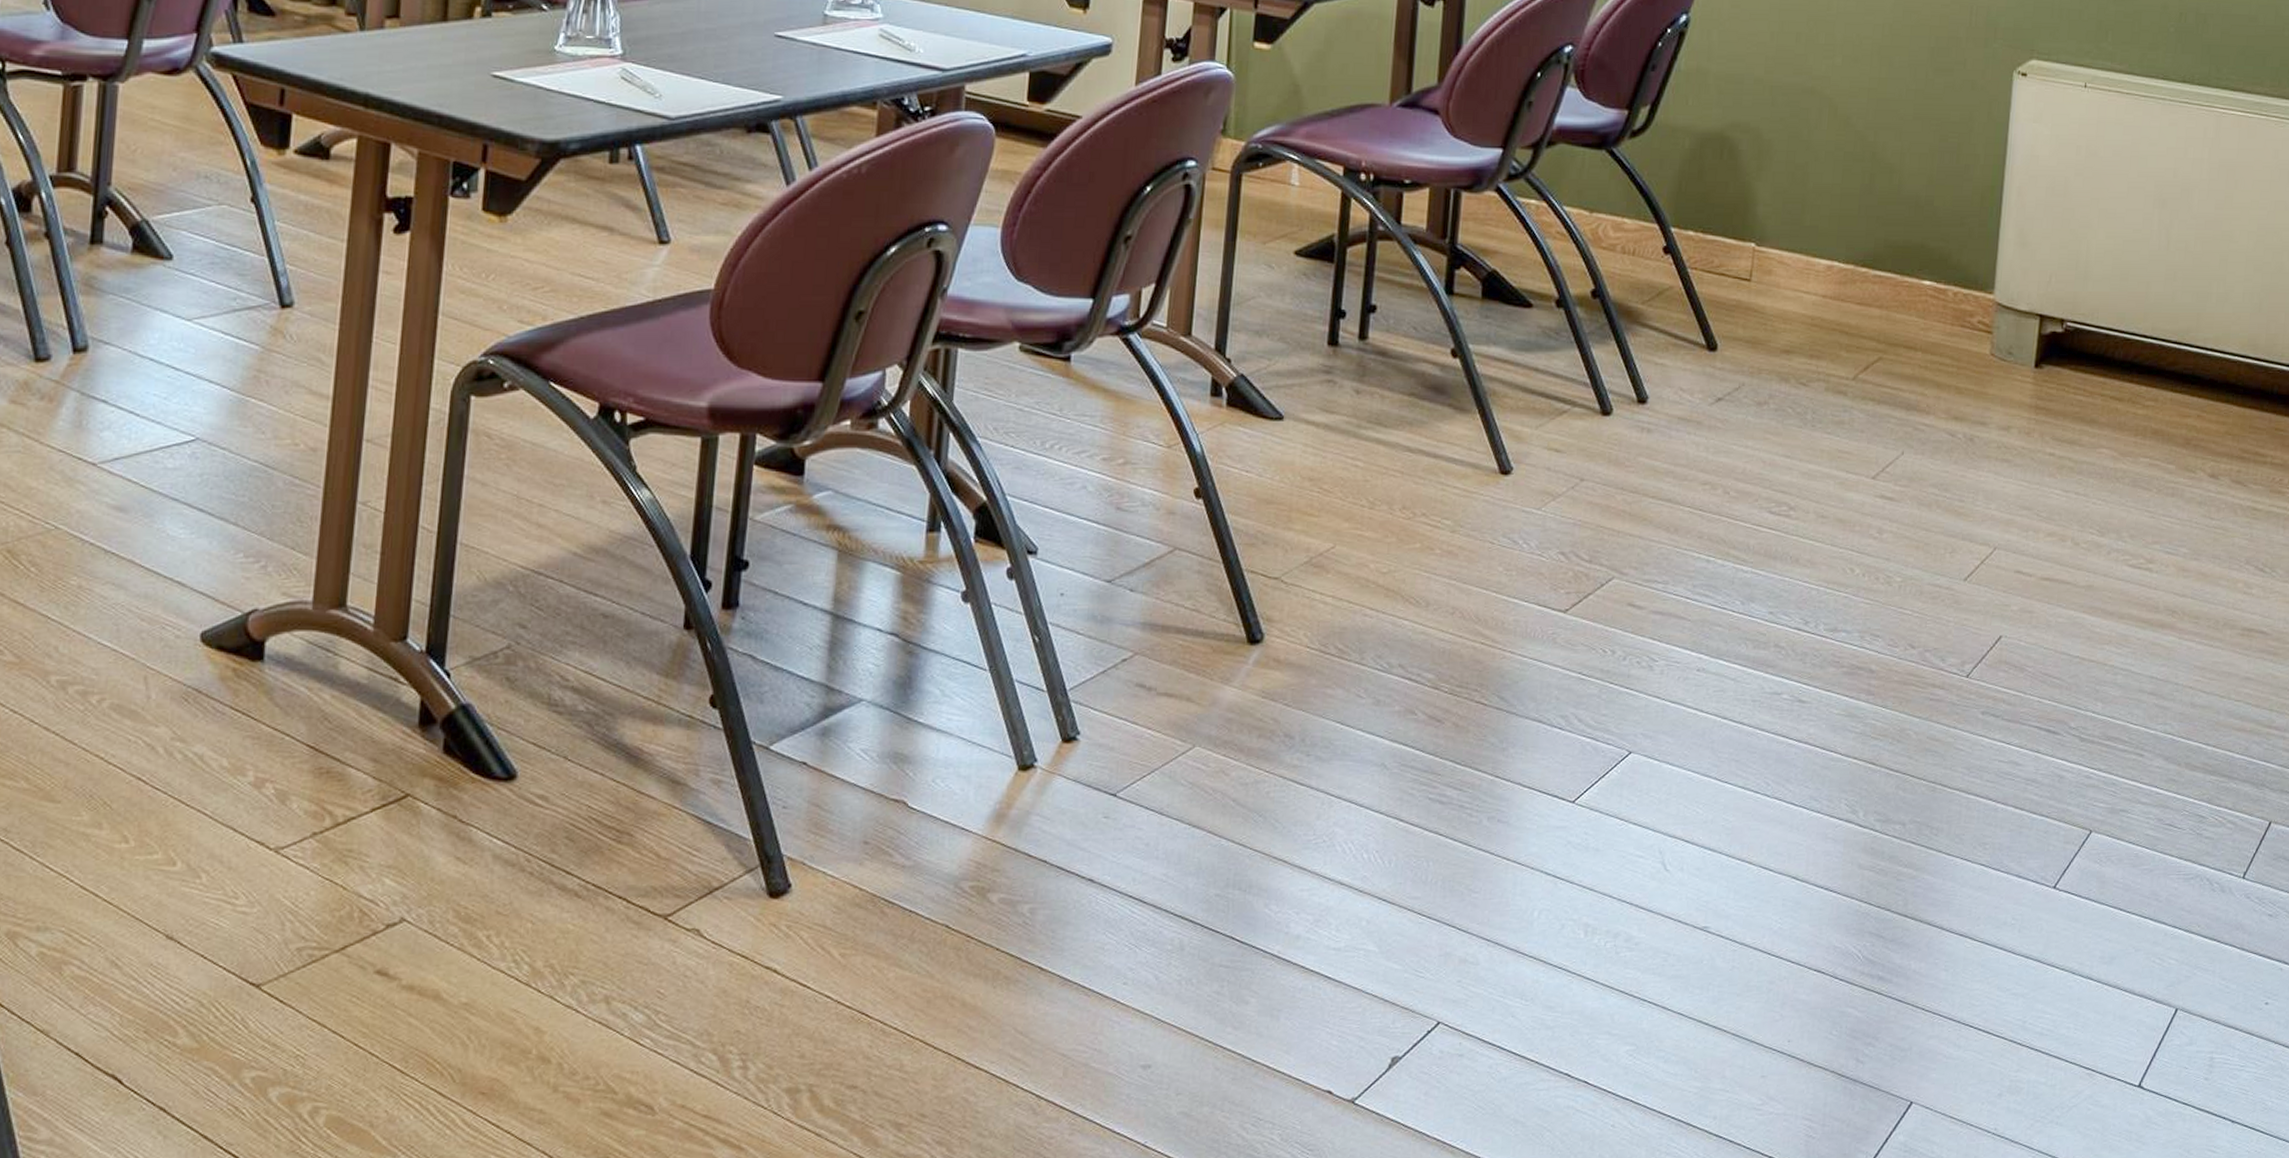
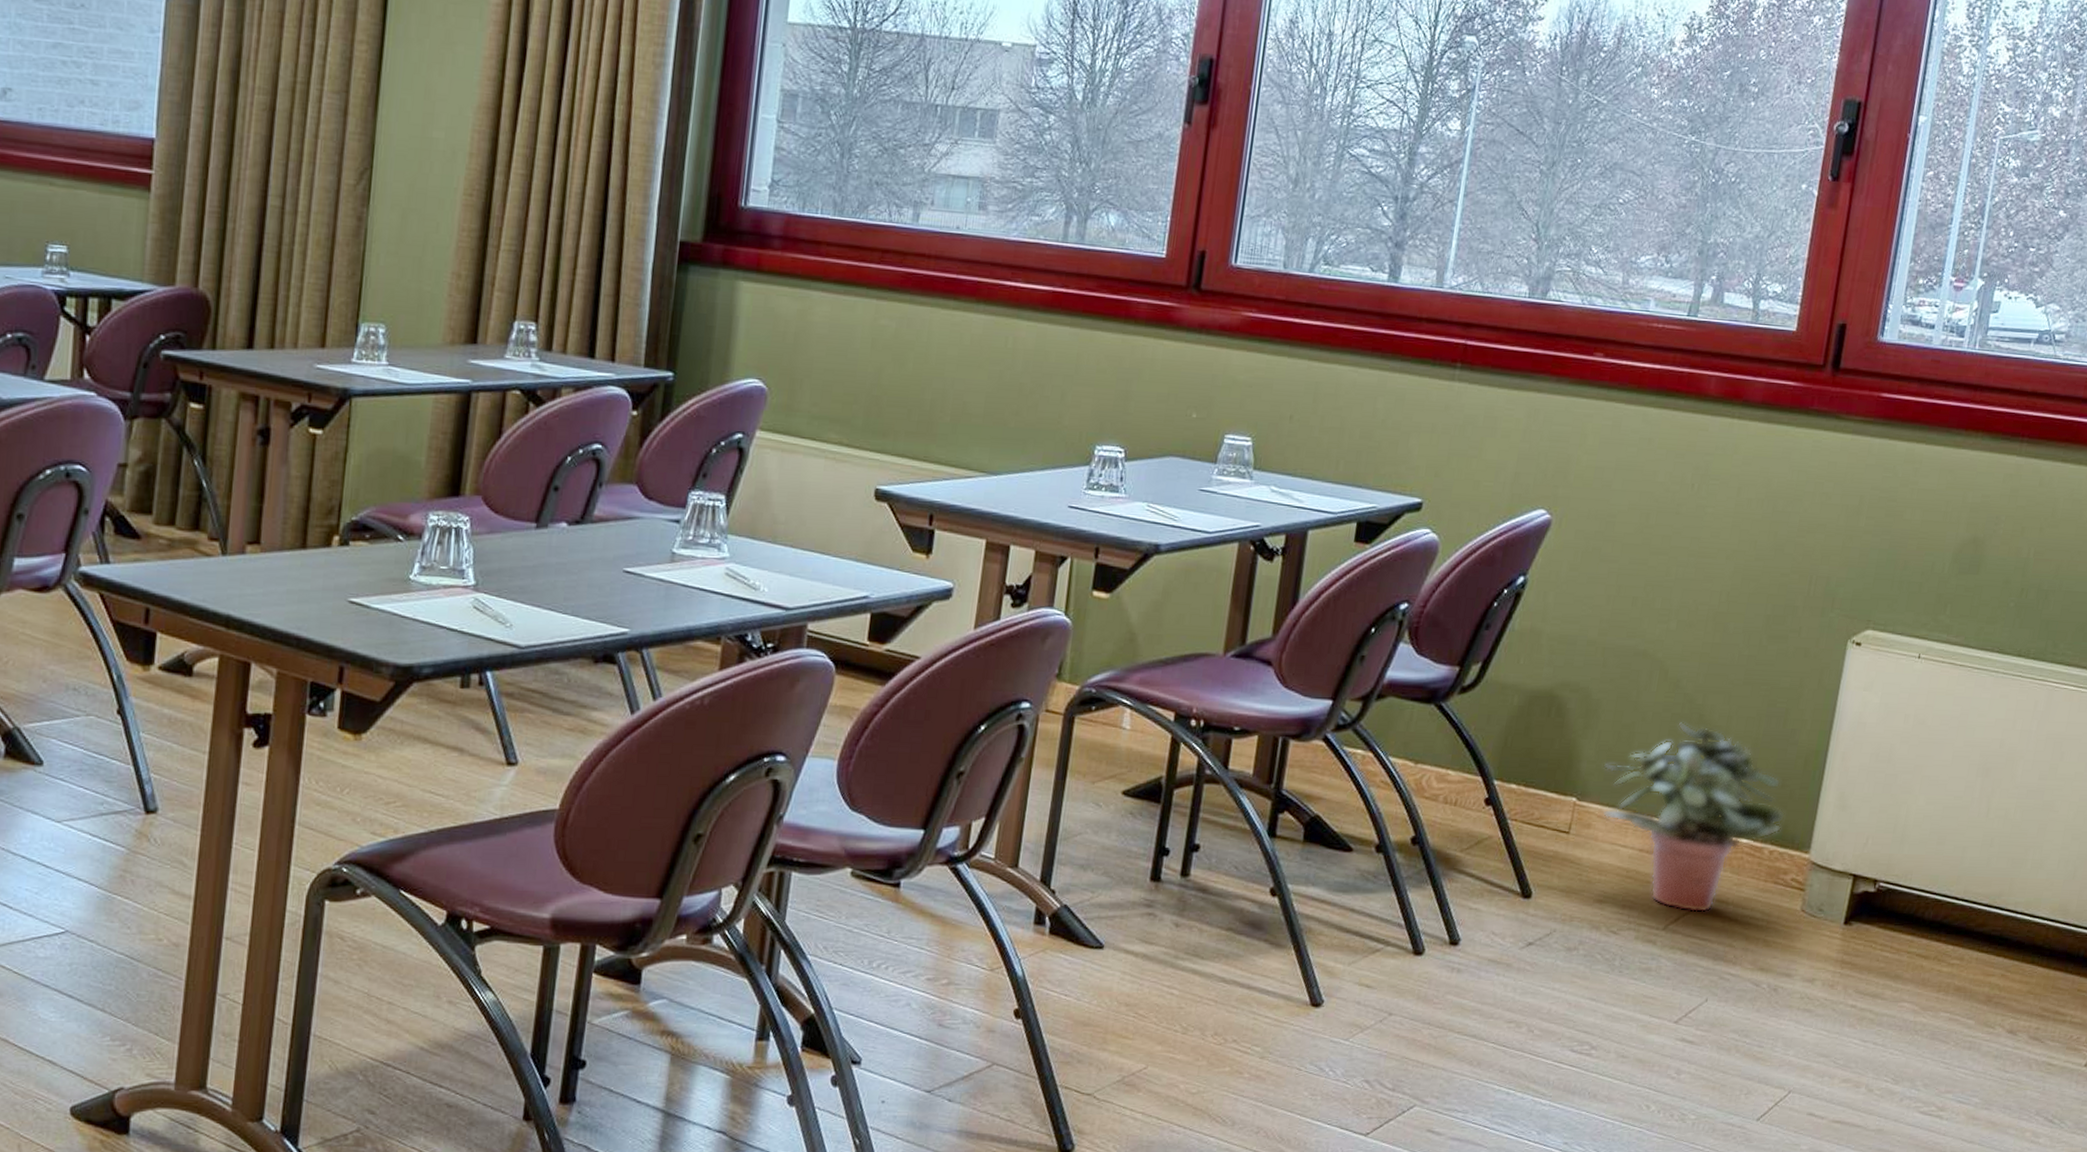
potted plant: none [1780,159,1967,361] -> present [1602,721,1786,913]

